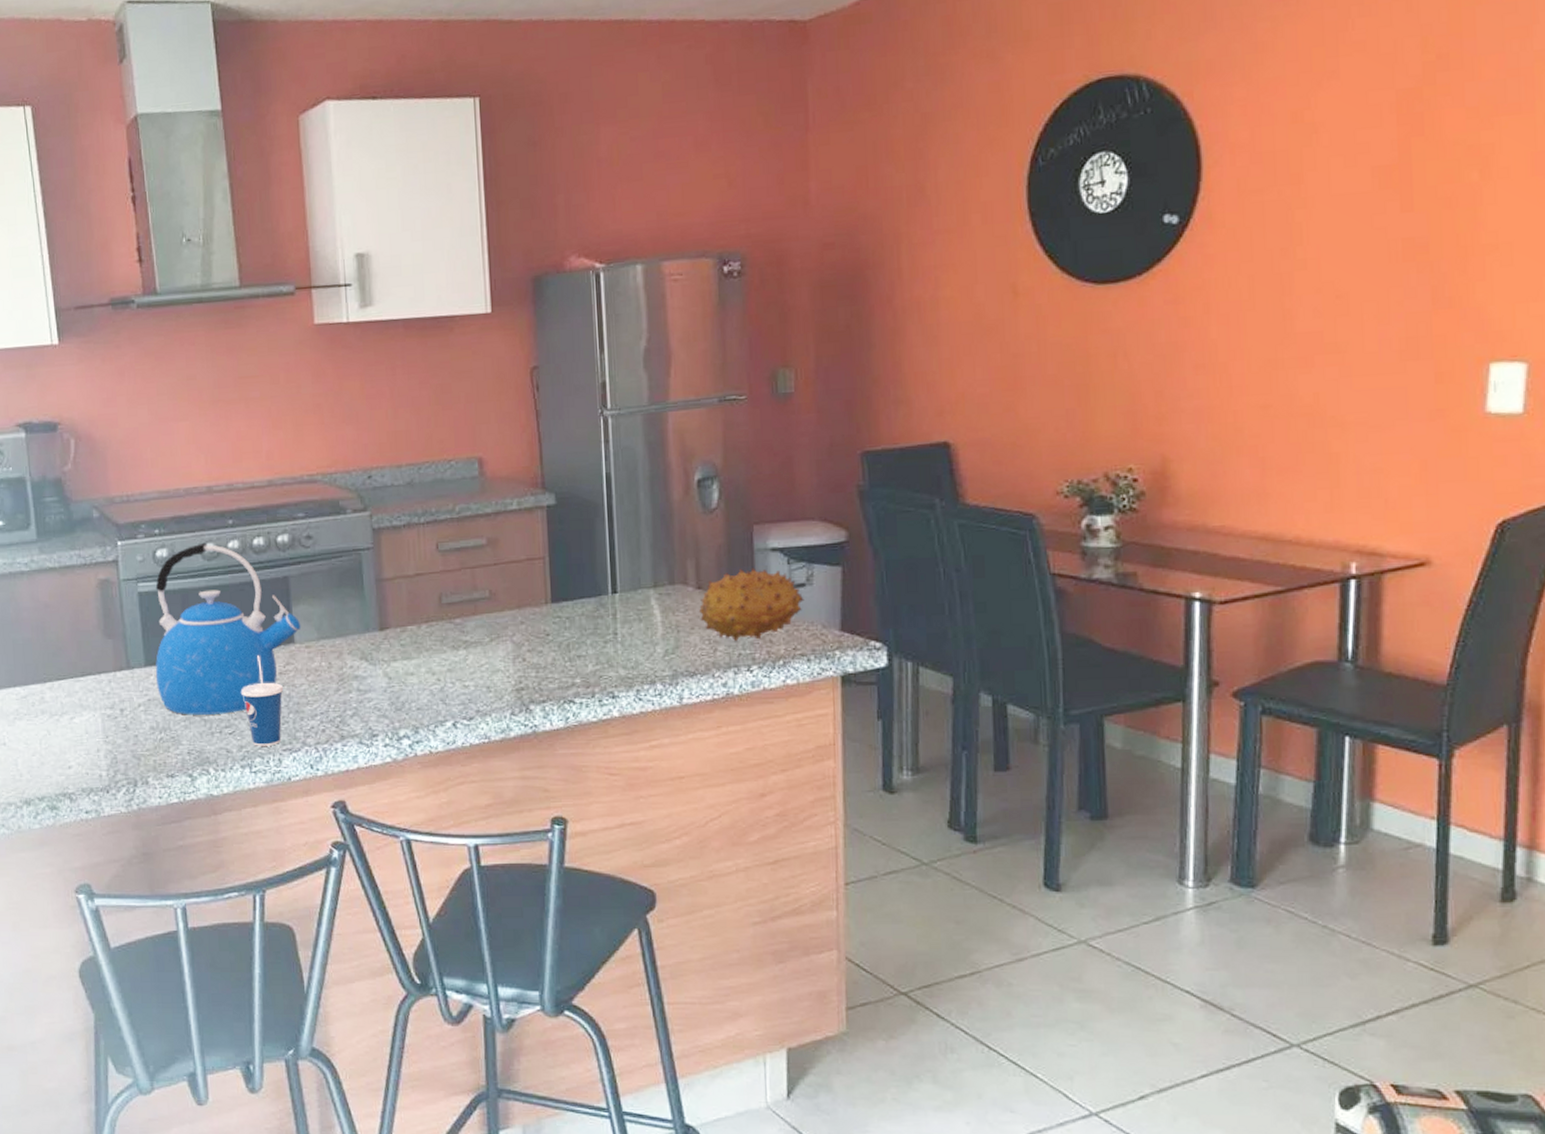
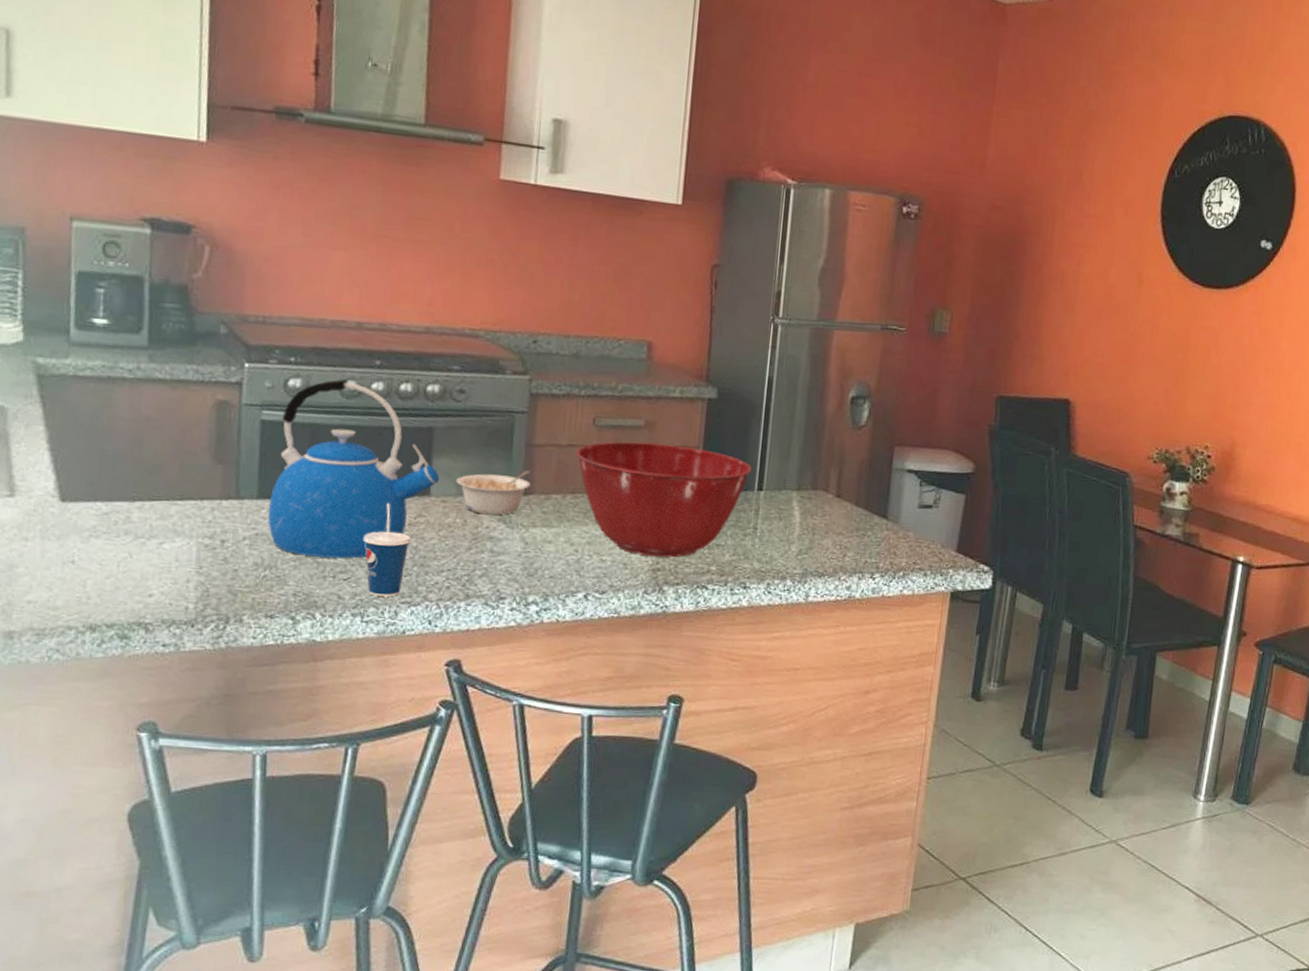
legume: none [316,606,386,655] -> present [456,470,531,515]
mixing bowl: none [424,558,602,676] -> present [576,441,751,558]
fruit: present [699,567,804,641] -> none [835,483,930,551]

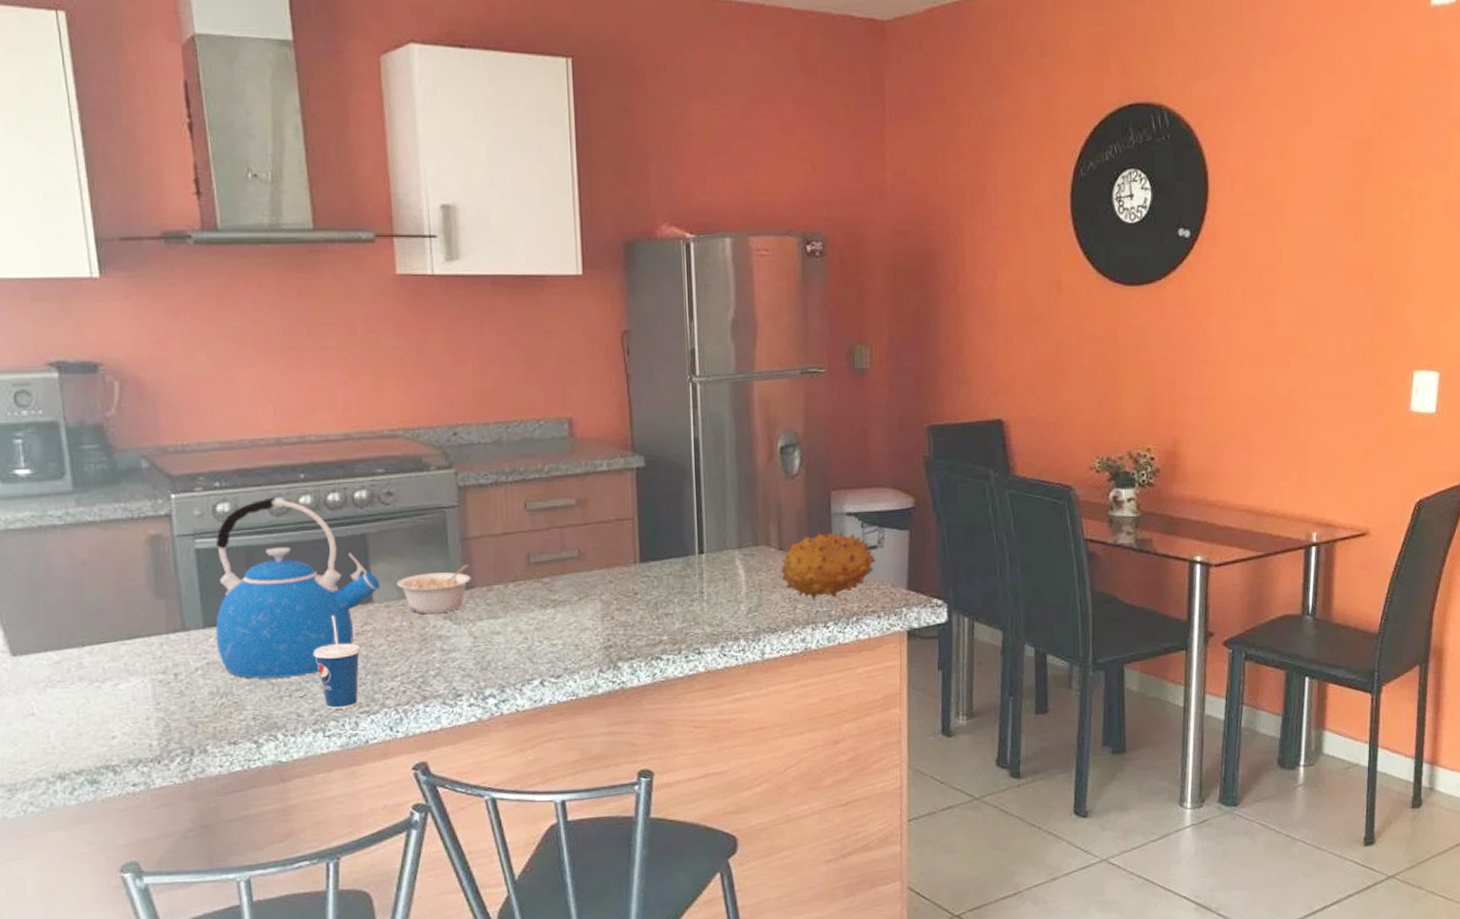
mixing bowl: present [576,441,751,558] -> none [511,519,689,634]
fruit: none [835,483,930,551] -> present [781,530,876,599]

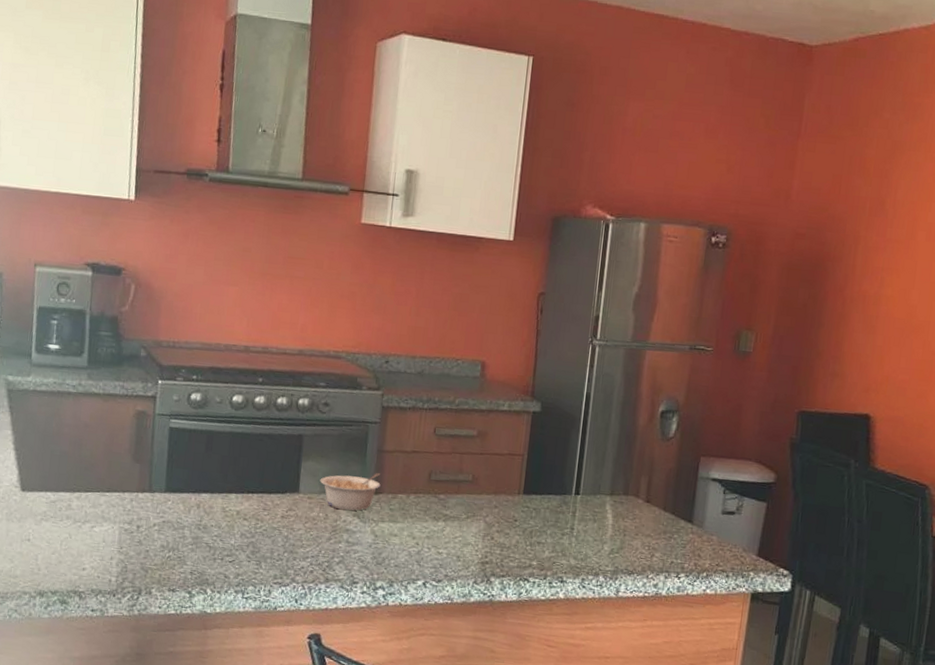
kettle: present [215,497,381,679] -> none [172,393,307,544]
cup: present [314,616,361,709] -> none [246,499,283,578]
fruit: present [781,530,876,599] -> none [644,491,732,553]

